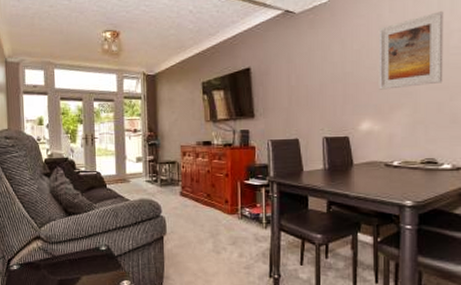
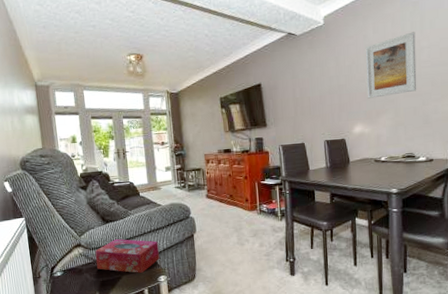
tissue box: none [54,235,124,275] -> present [94,239,160,273]

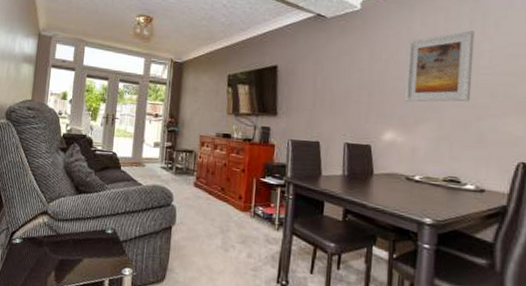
tissue box: present [94,239,160,273] -> none [58,214,130,260]

